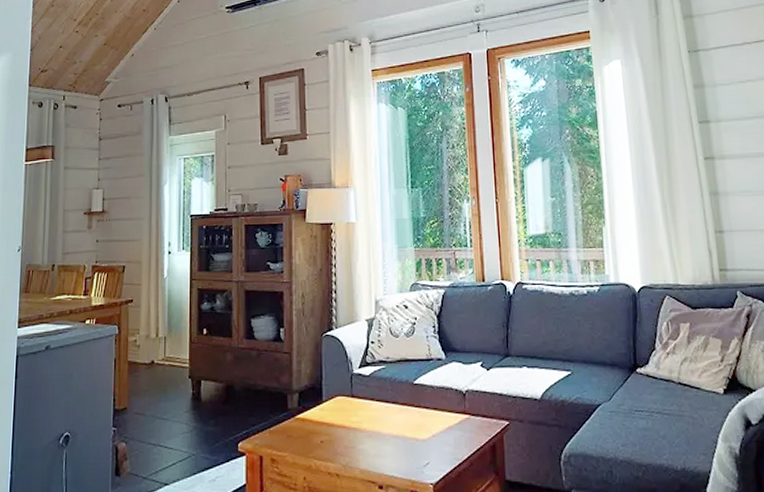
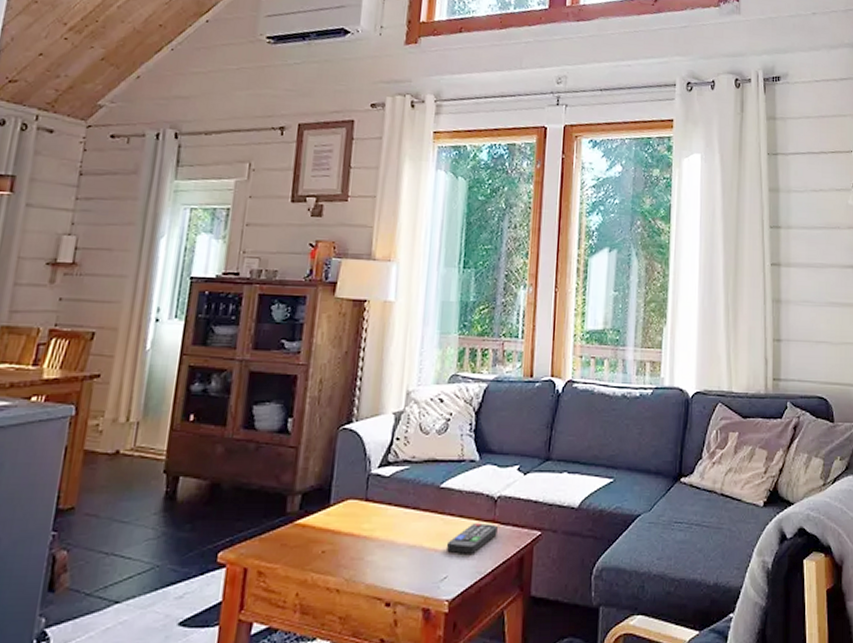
remote control: none [426,414,469,443] -> present [447,522,498,554]

